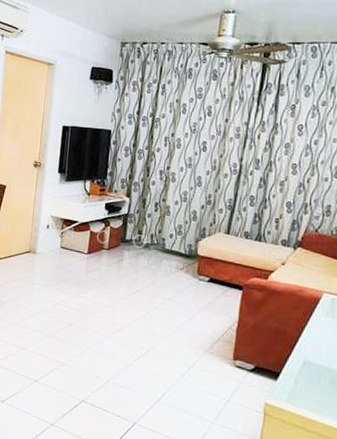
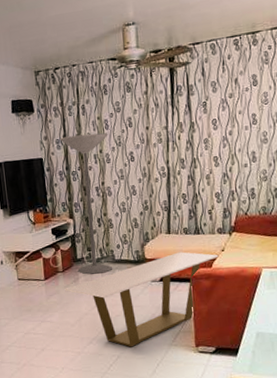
coffee table: none [106,255,278,344] -> present [65,252,219,347]
floor lamp: none [123,113,184,260] -> present [59,133,112,274]

